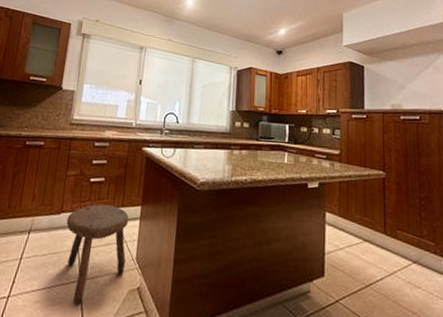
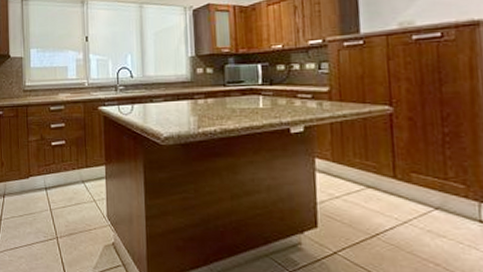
stool: present [66,204,129,305] -> none [35,166,97,260]

